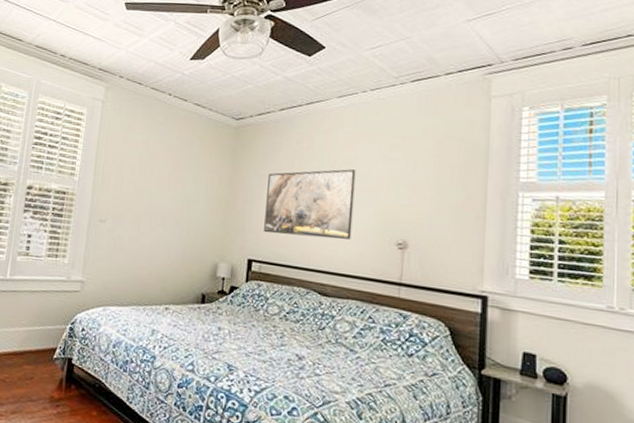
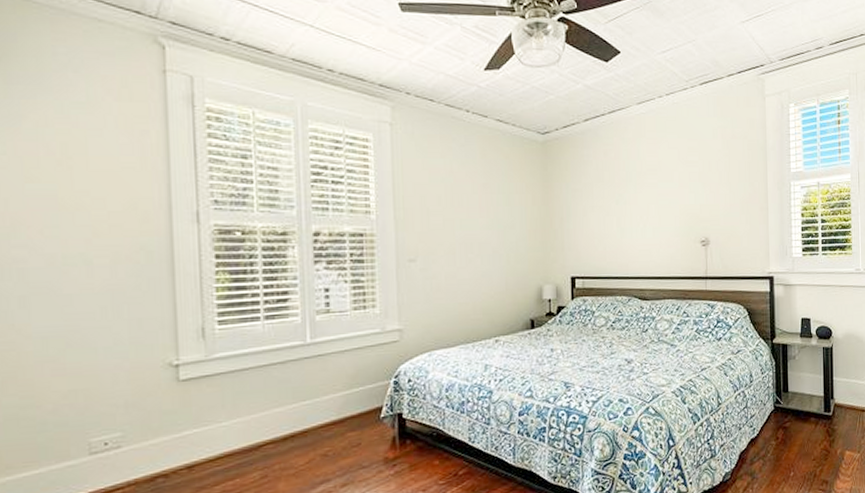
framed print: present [264,169,356,240] -> none [581,175,662,248]

